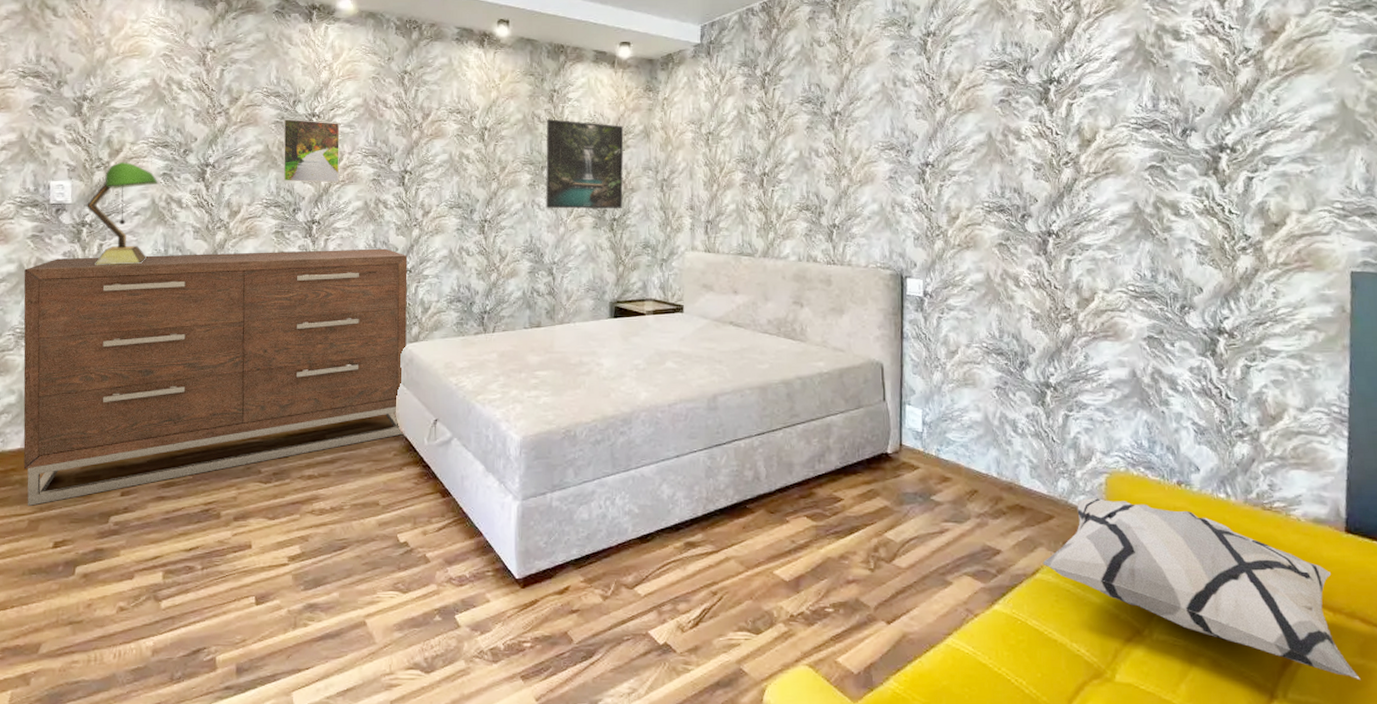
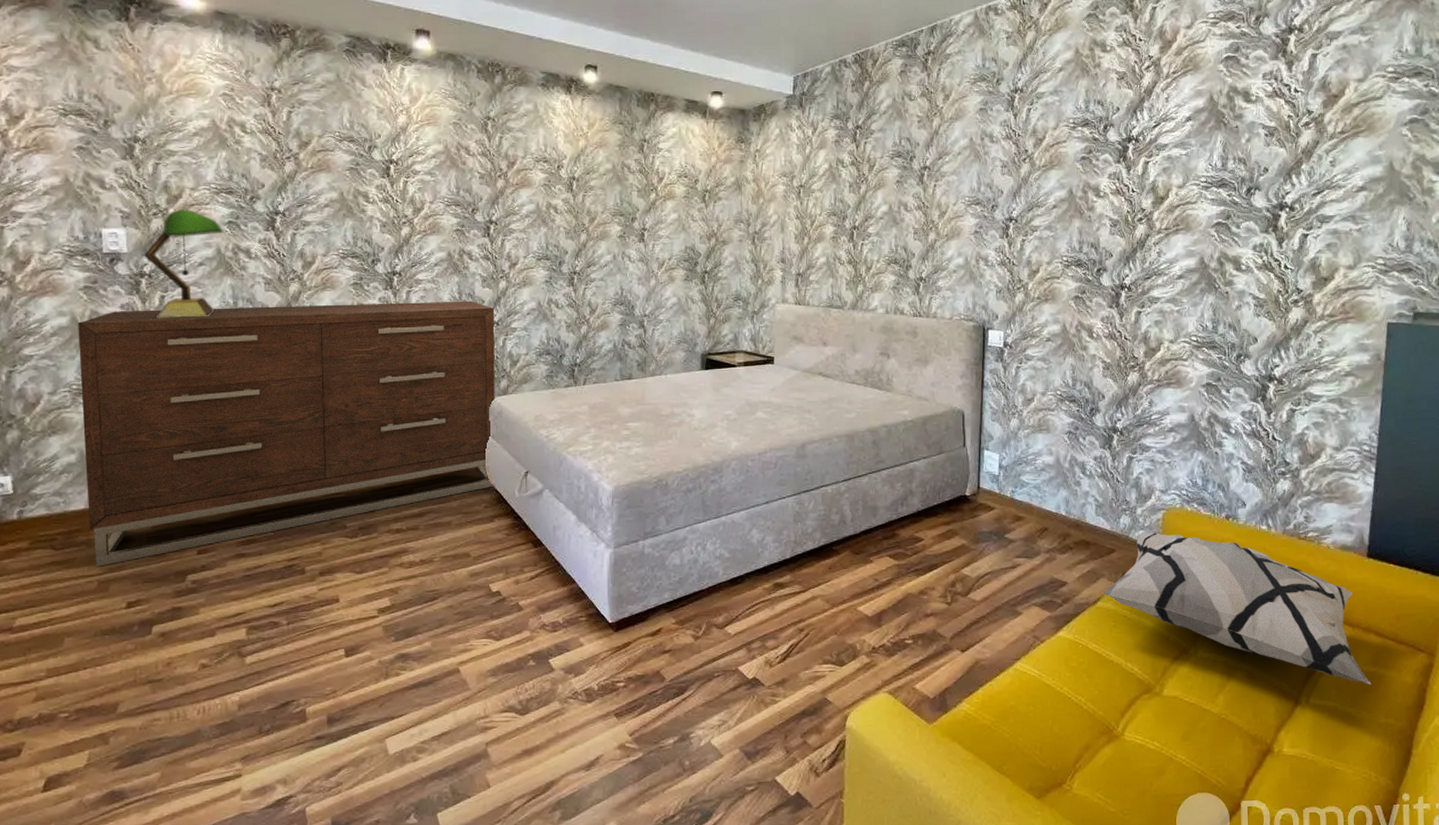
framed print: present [283,119,340,183] -> none [359,166,421,233]
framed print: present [546,119,624,209] -> none [636,170,715,262]

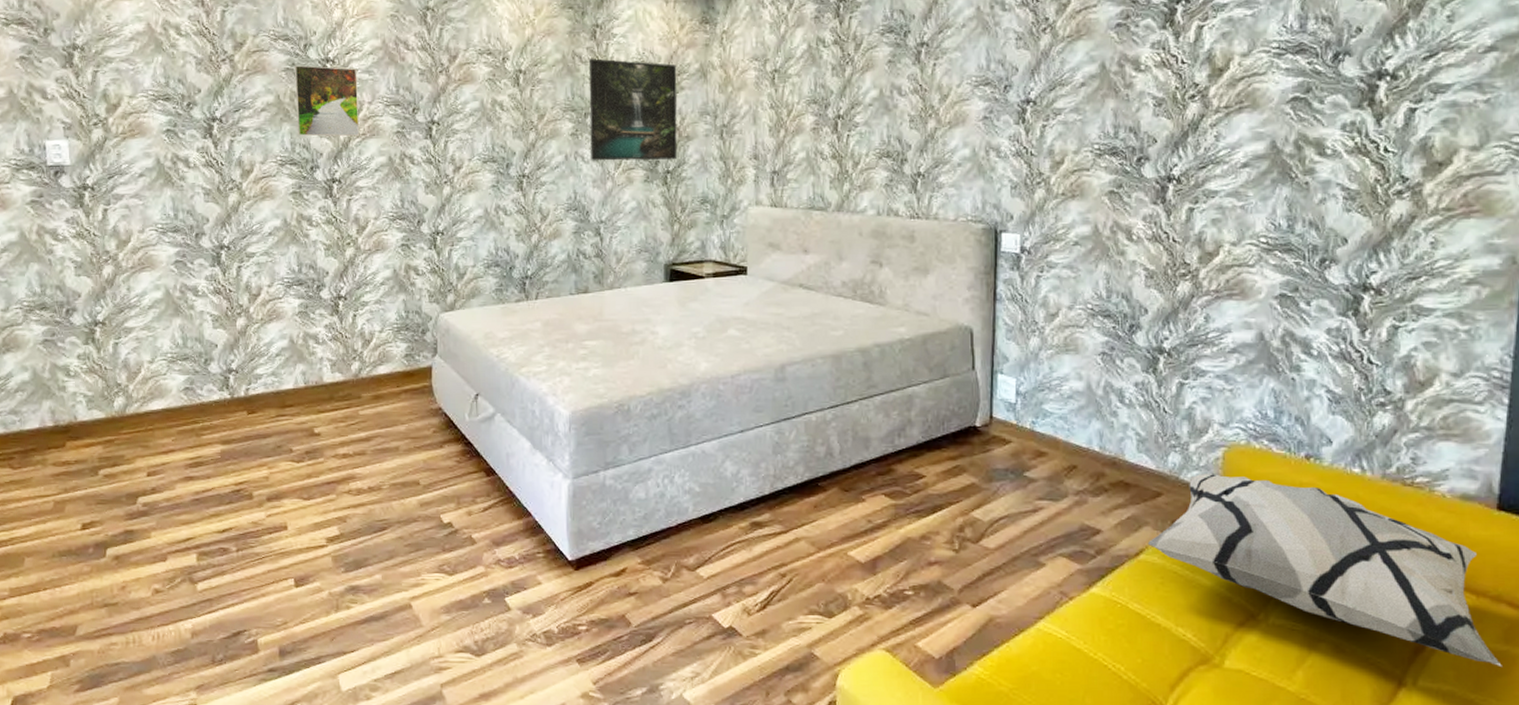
dresser: present [78,301,495,567] -> none [26,208,444,487]
table lamp: present [143,209,224,318] -> none [86,118,163,232]
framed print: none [359,166,421,233] -> present [295,65,360,137]
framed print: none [636,170,715,262] -> present [588,58,678,161]

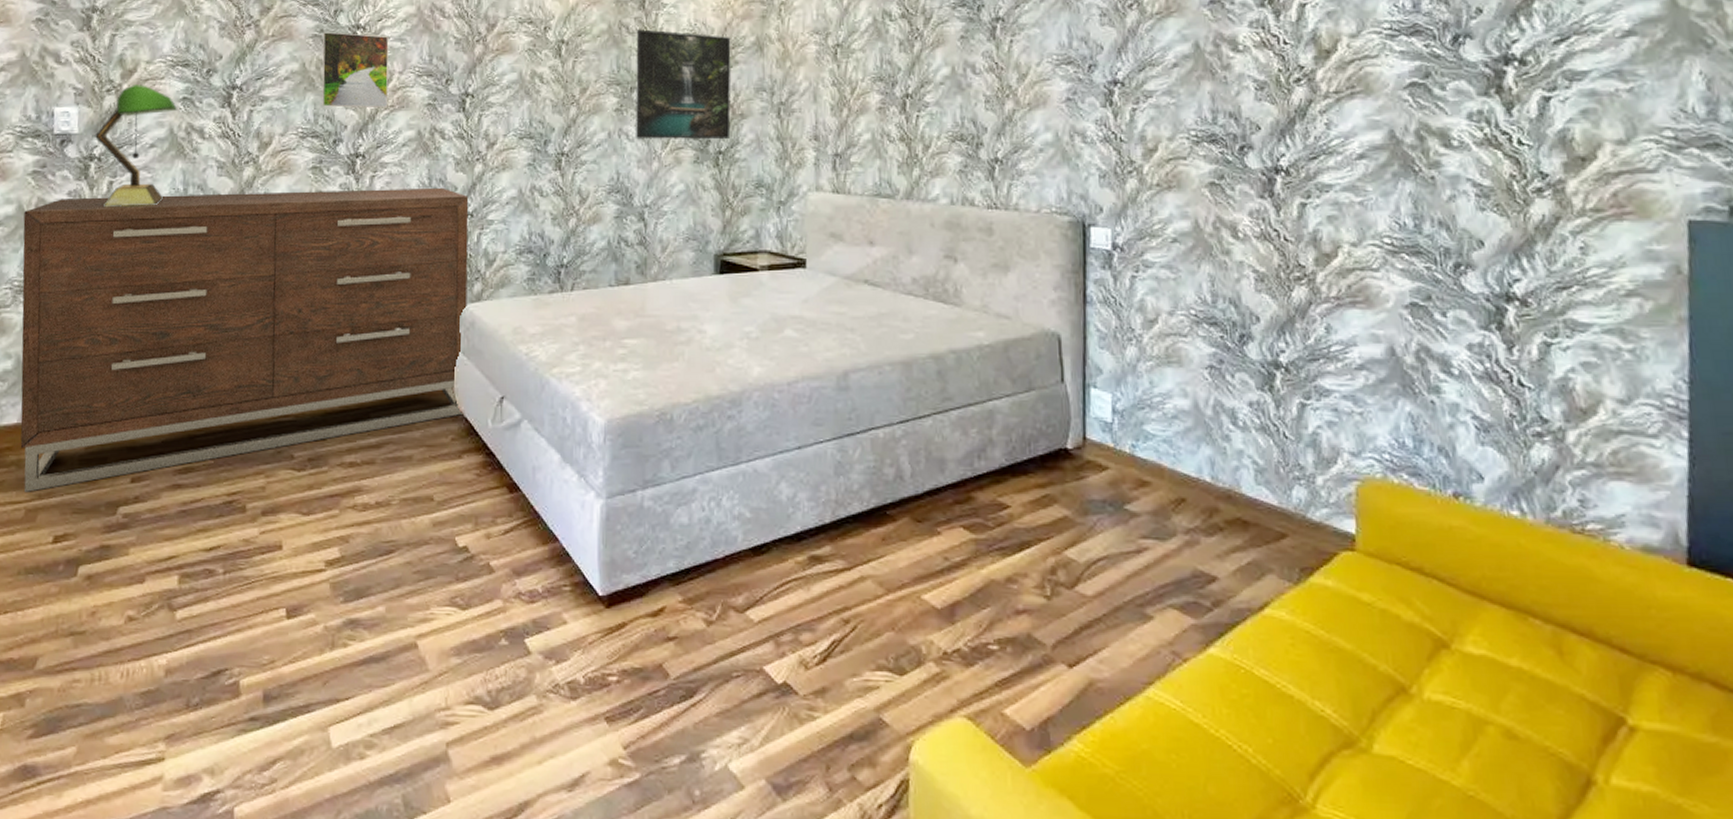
dresser: none [26,208,444,487] -> present [20,187,469,492]
table lamp: none [86,118,163,232] -> present [94,85,178,207]
decorative pillow: present [1147,474,1502,666] -> none [1272,512,1713,763]

